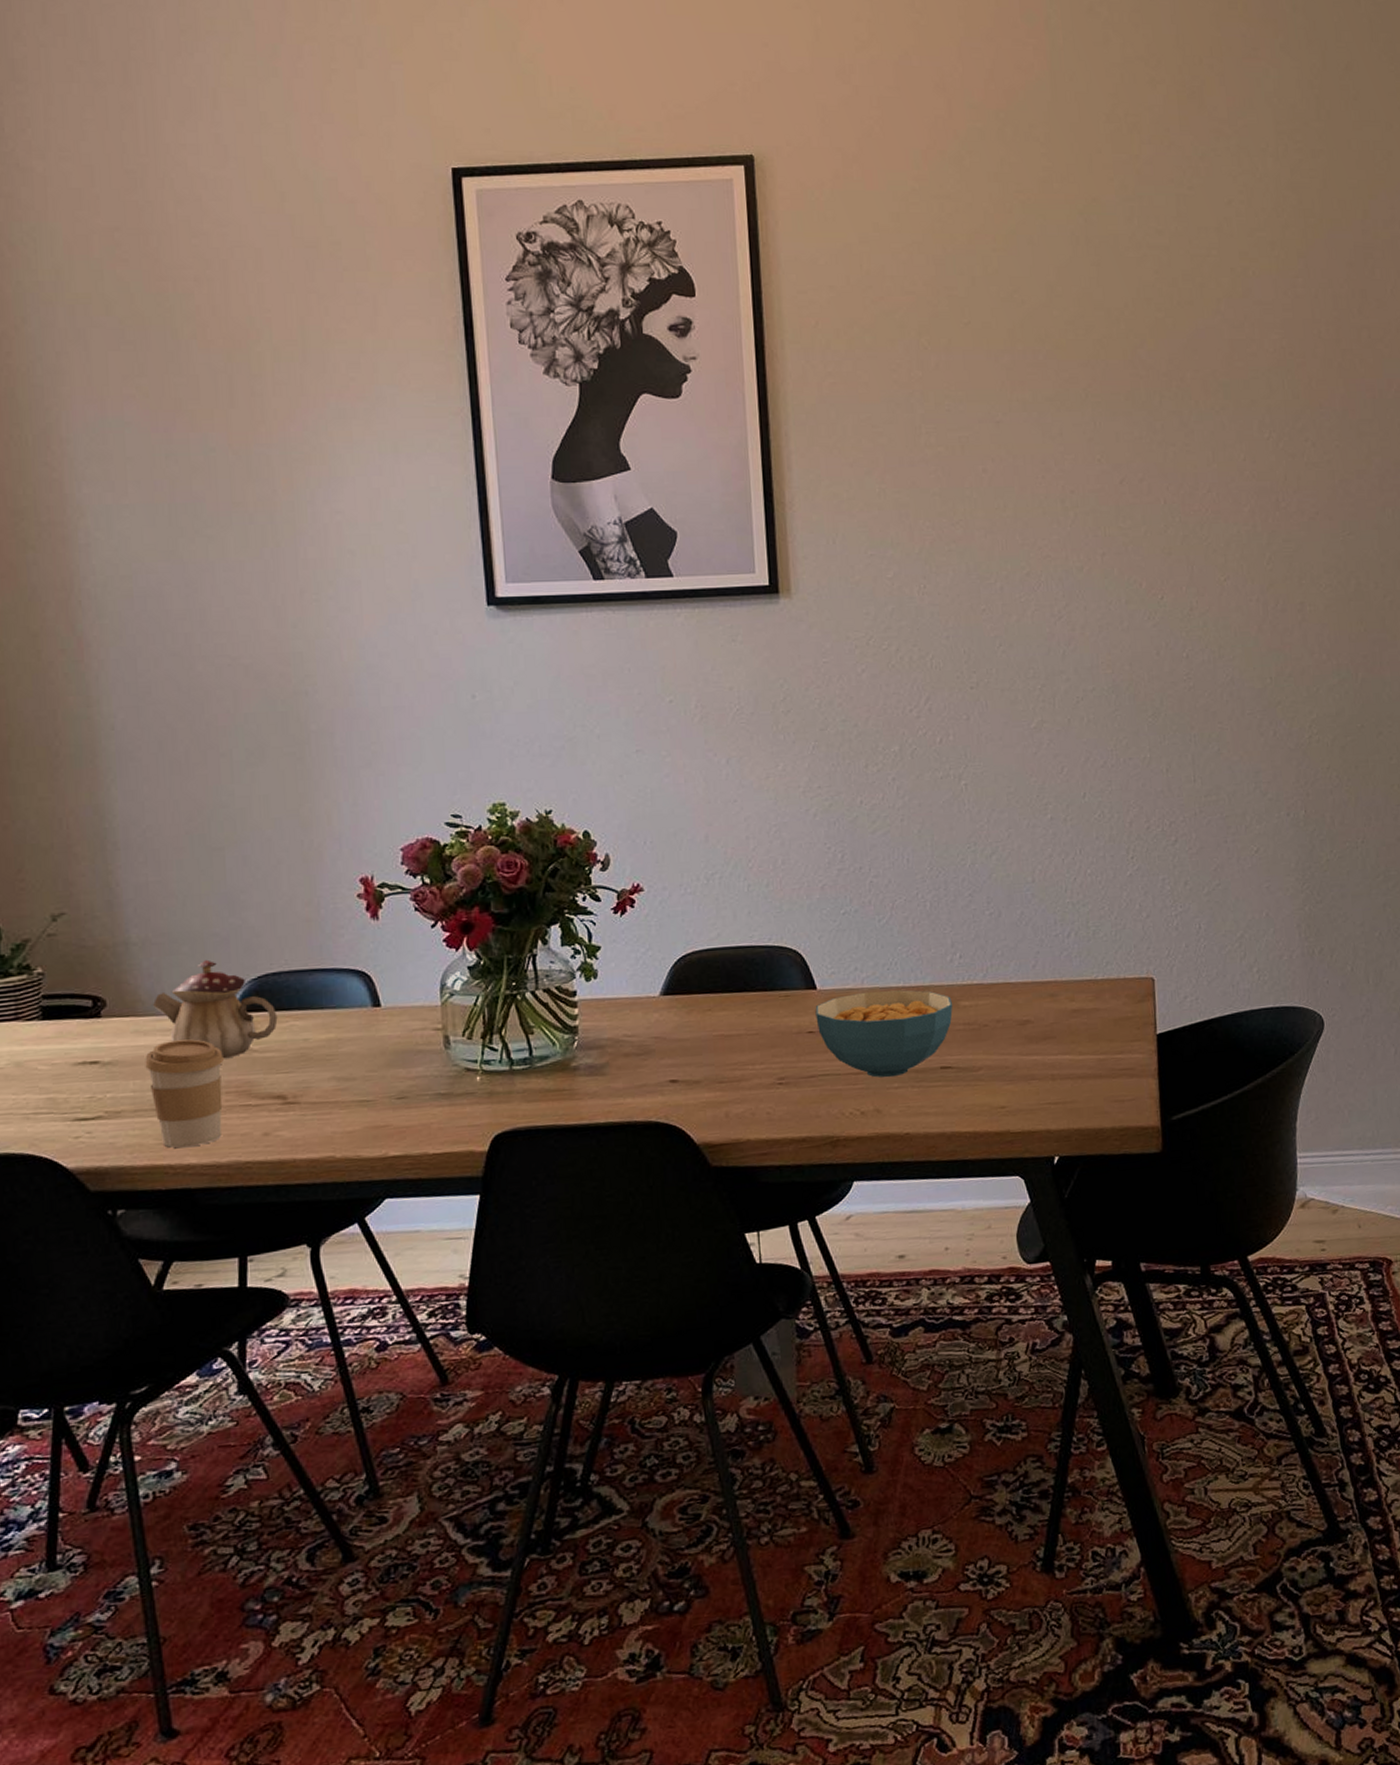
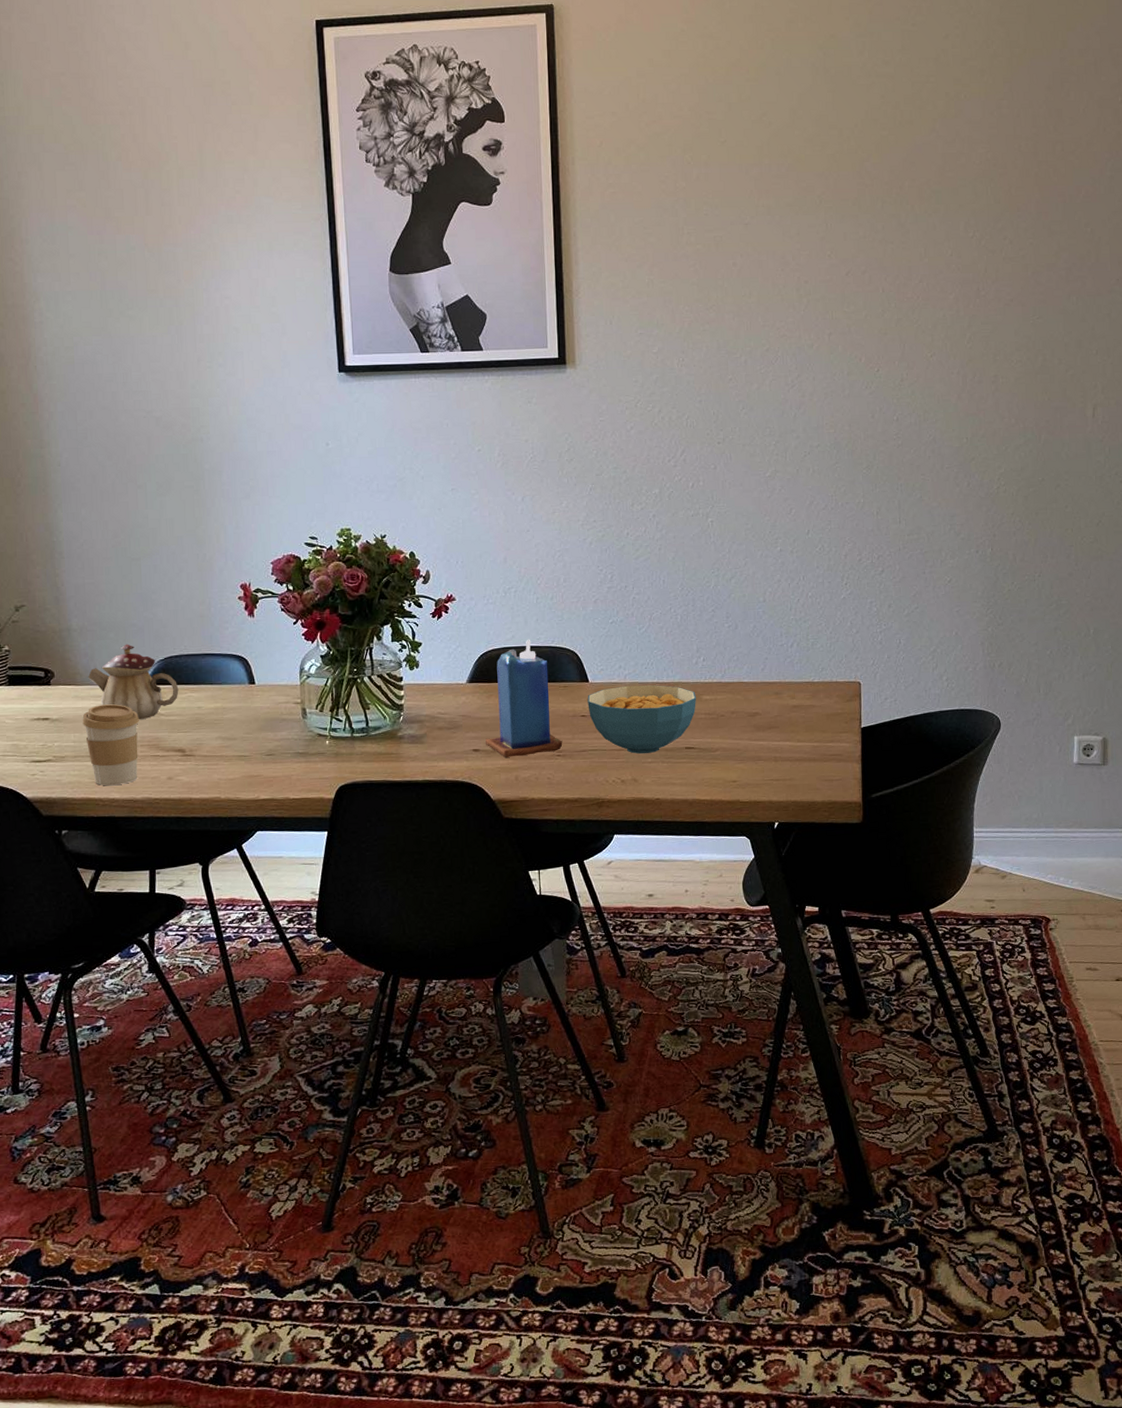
candle: none [686,937,785,1089] -> present [486,639,563,757]

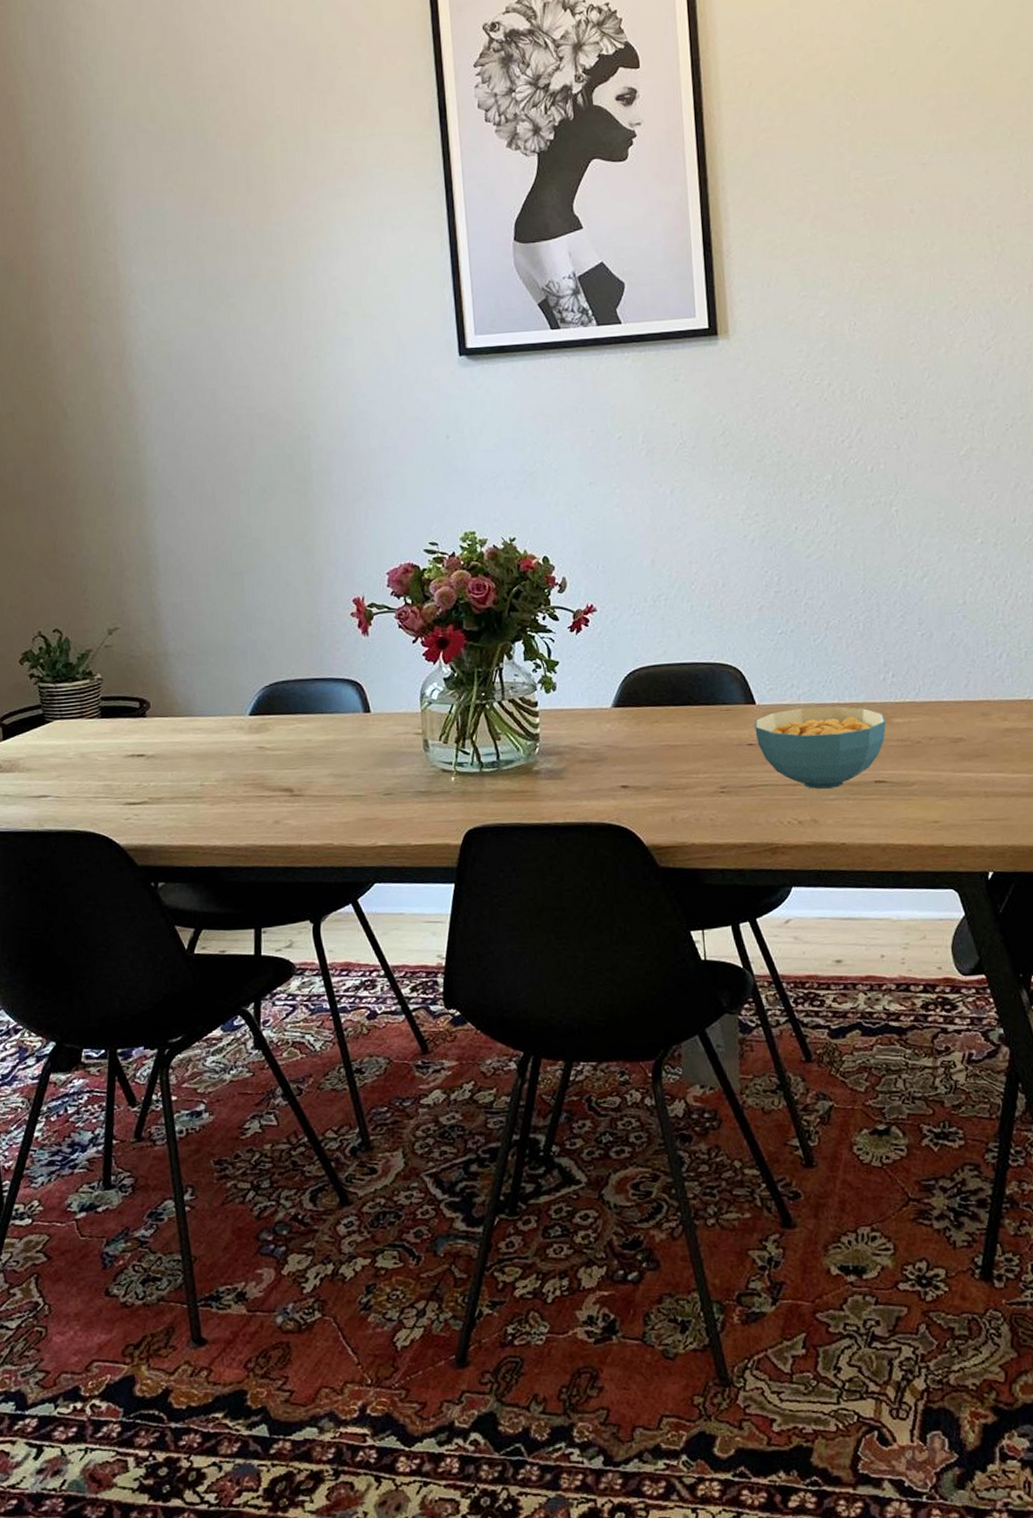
coffee cup: present [82,704,139,786] -> none [180,737,242,832]
teapot: present [88,644,179,720] -> none [187,669,286,755]
candle: present [486,639,563,757] -> none [635,654,727,795]

